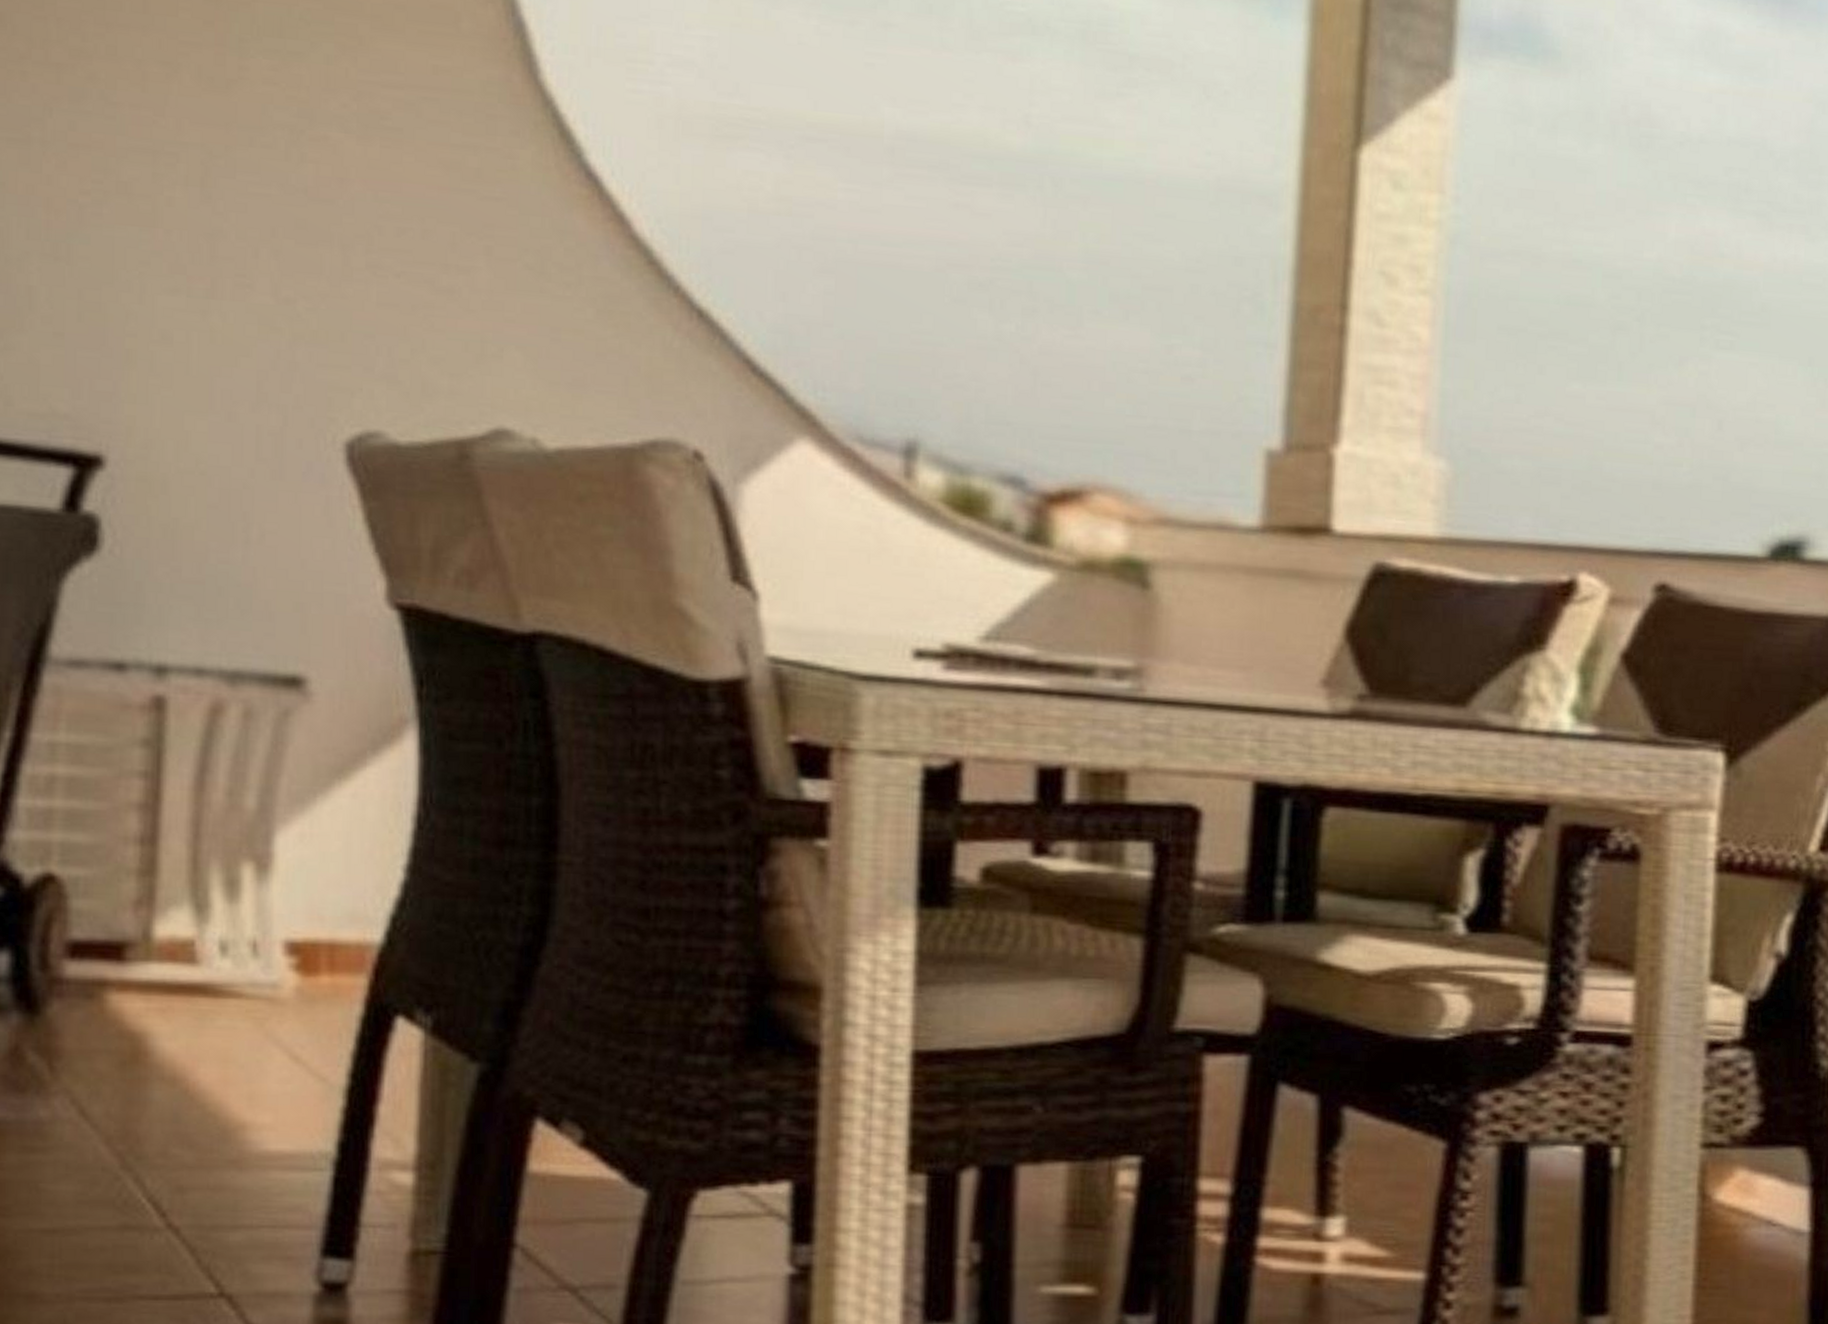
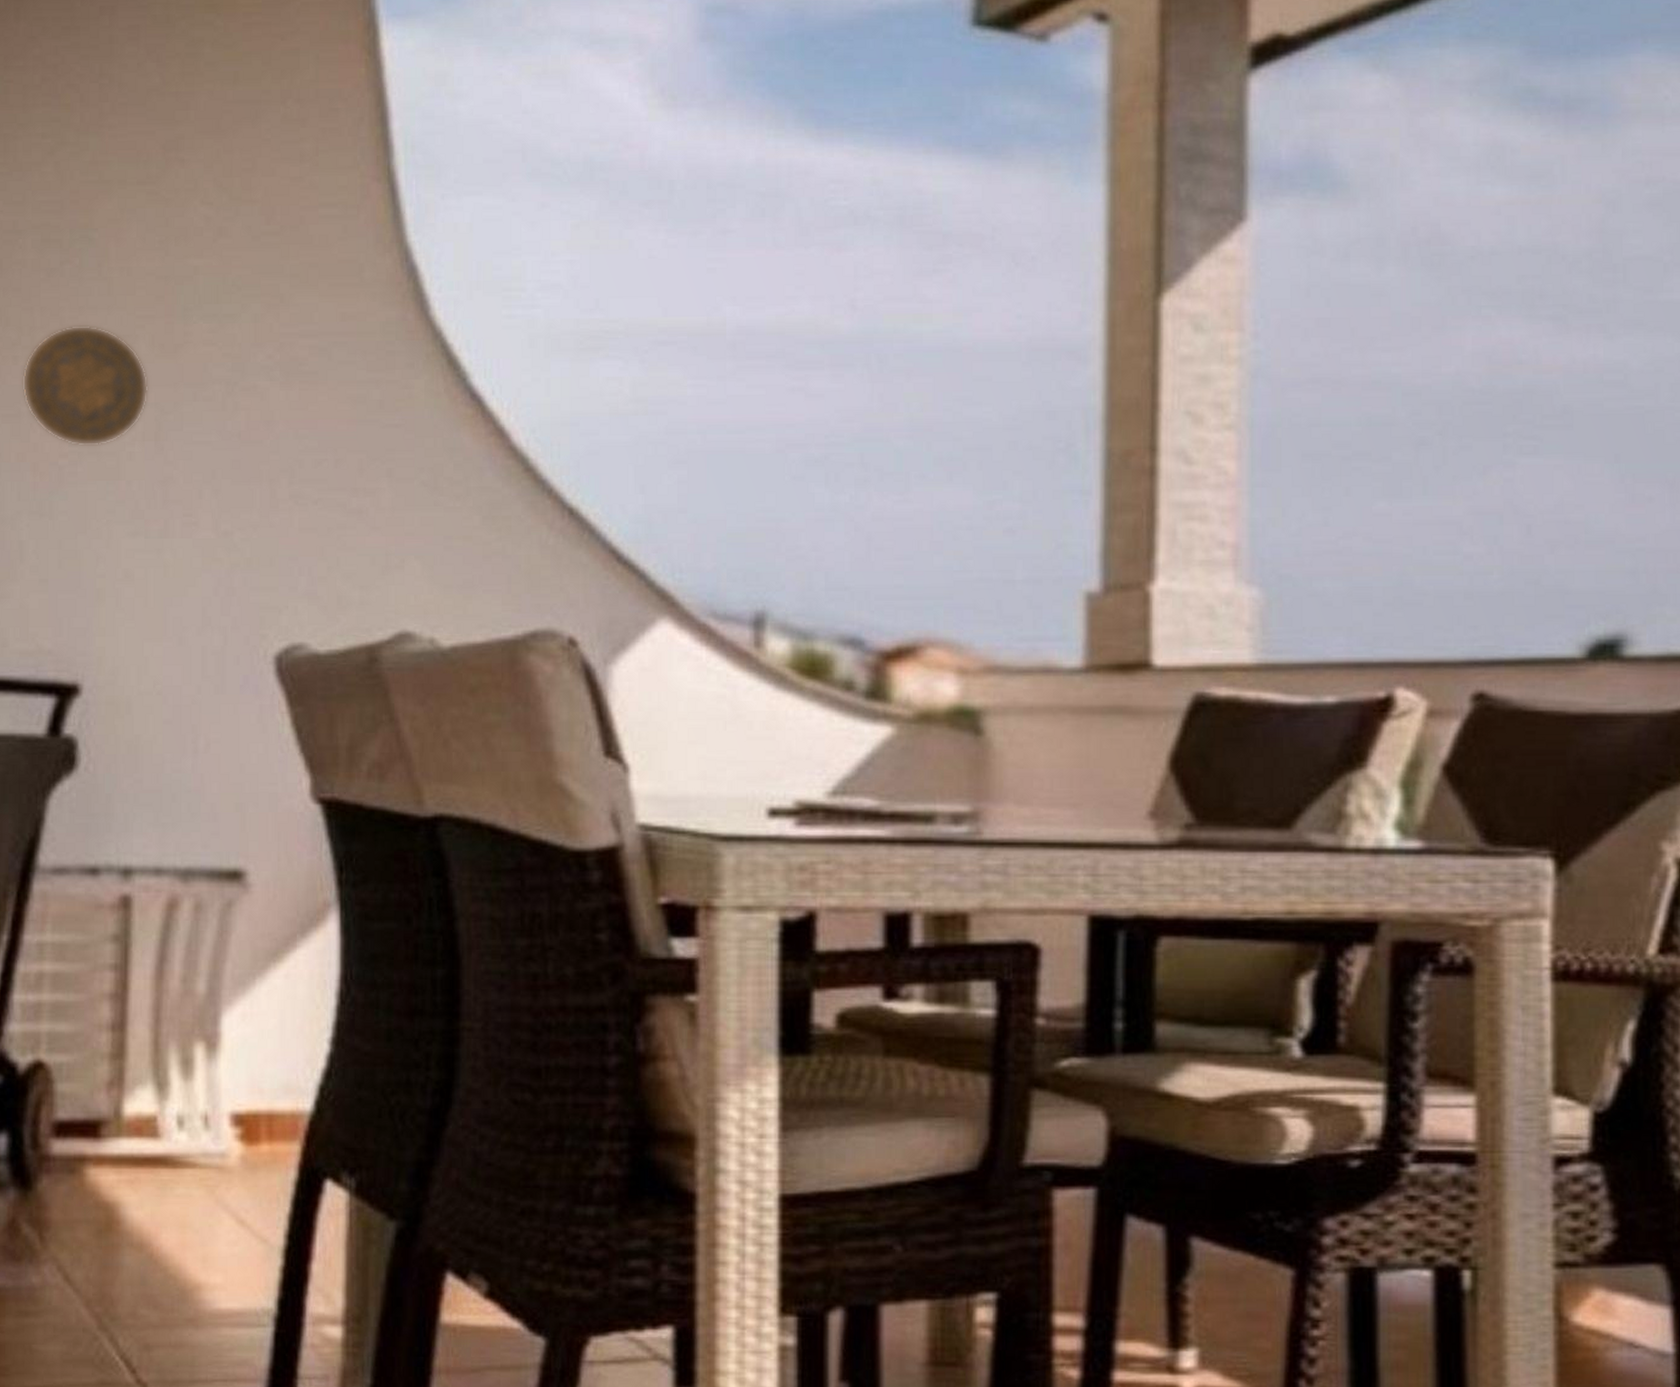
decorative plate: none [32,43,194,187] -> present [22,324,149,447]

